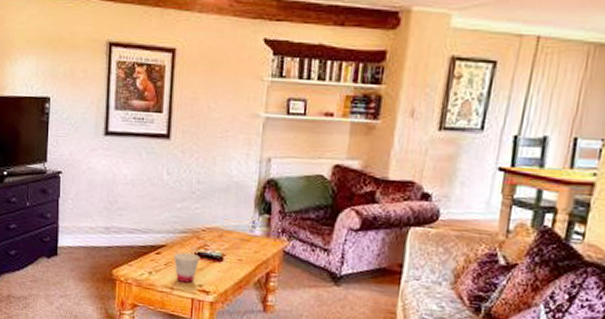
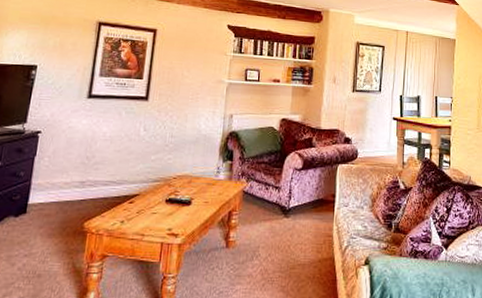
cup: present [174,252,200,283] -> none [146,200,171,228]

